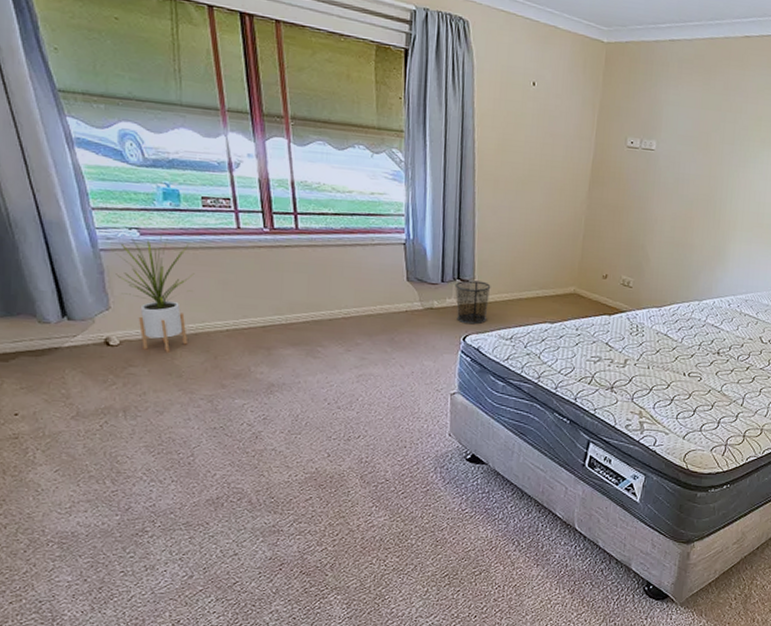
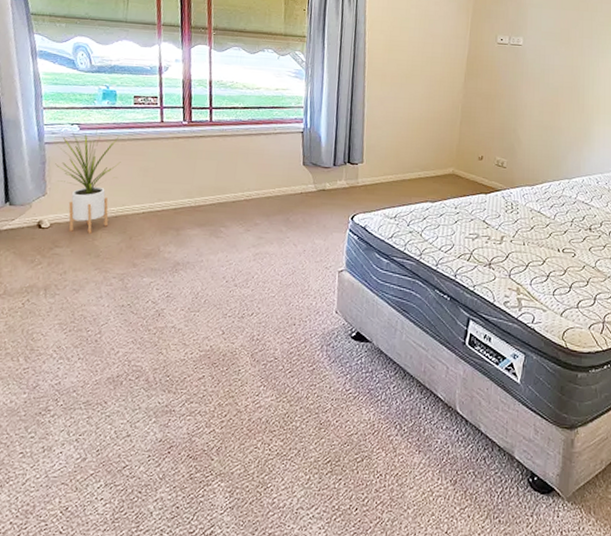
waste bin: present [454,280,491,325] -> none [345,163,378,205]

